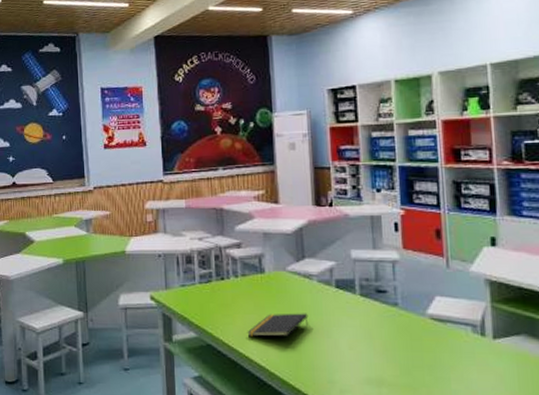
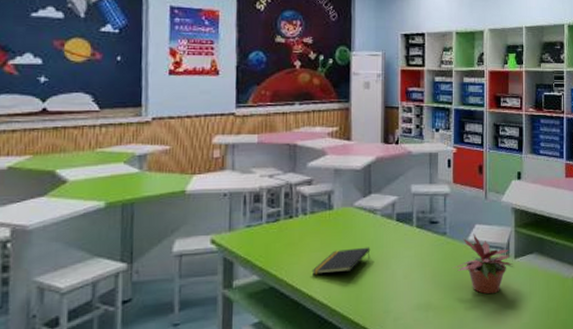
potted plant: none [408,306,493,378] -> present [452,233,514,295]

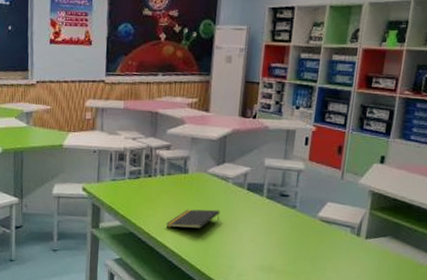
potted plant: present [452,233,514,295] -> none [299,210,364,268]

